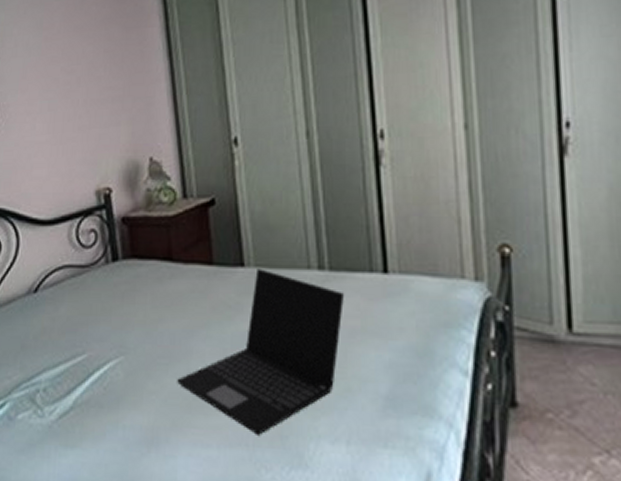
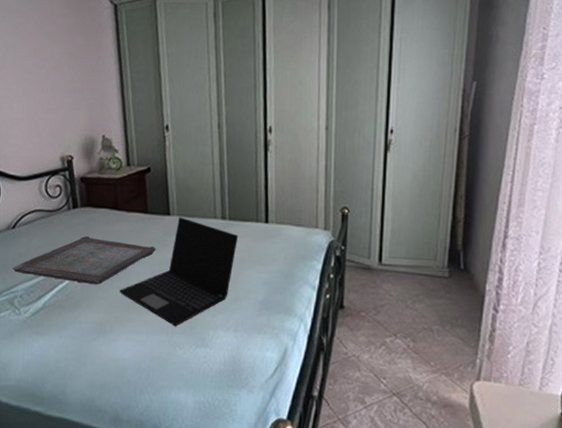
serving tray: none [34,300,226,371] -> present [13,236,156,284]

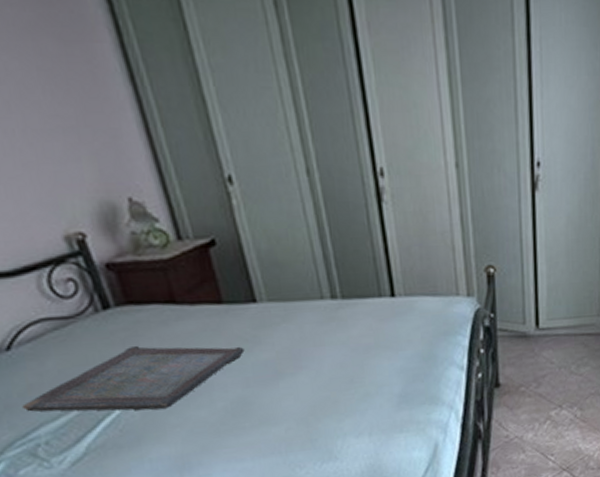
laptop: present [119,217,239,326] -> none [201,303,358,443]

